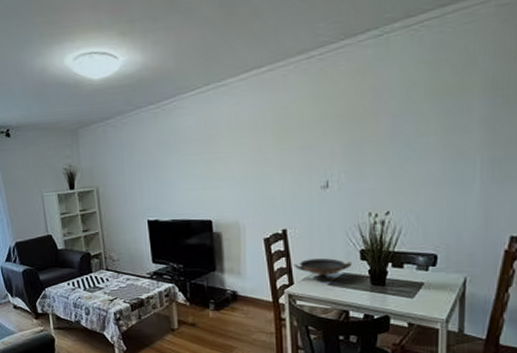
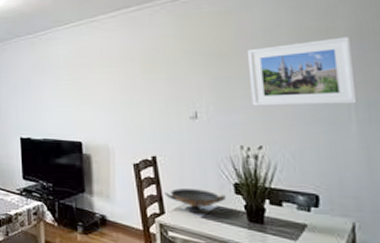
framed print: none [383,92,485,171] -> present [248,37,358,106]

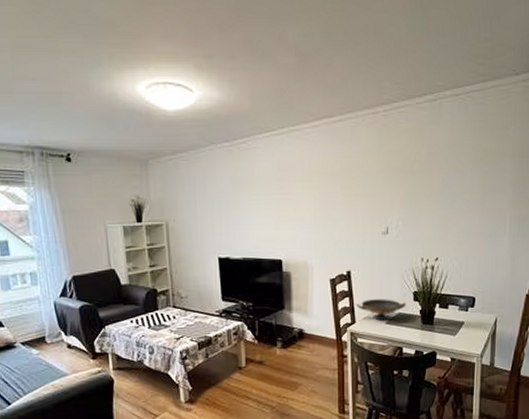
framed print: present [248,37,358,106] -> none [434,158,514,222]

